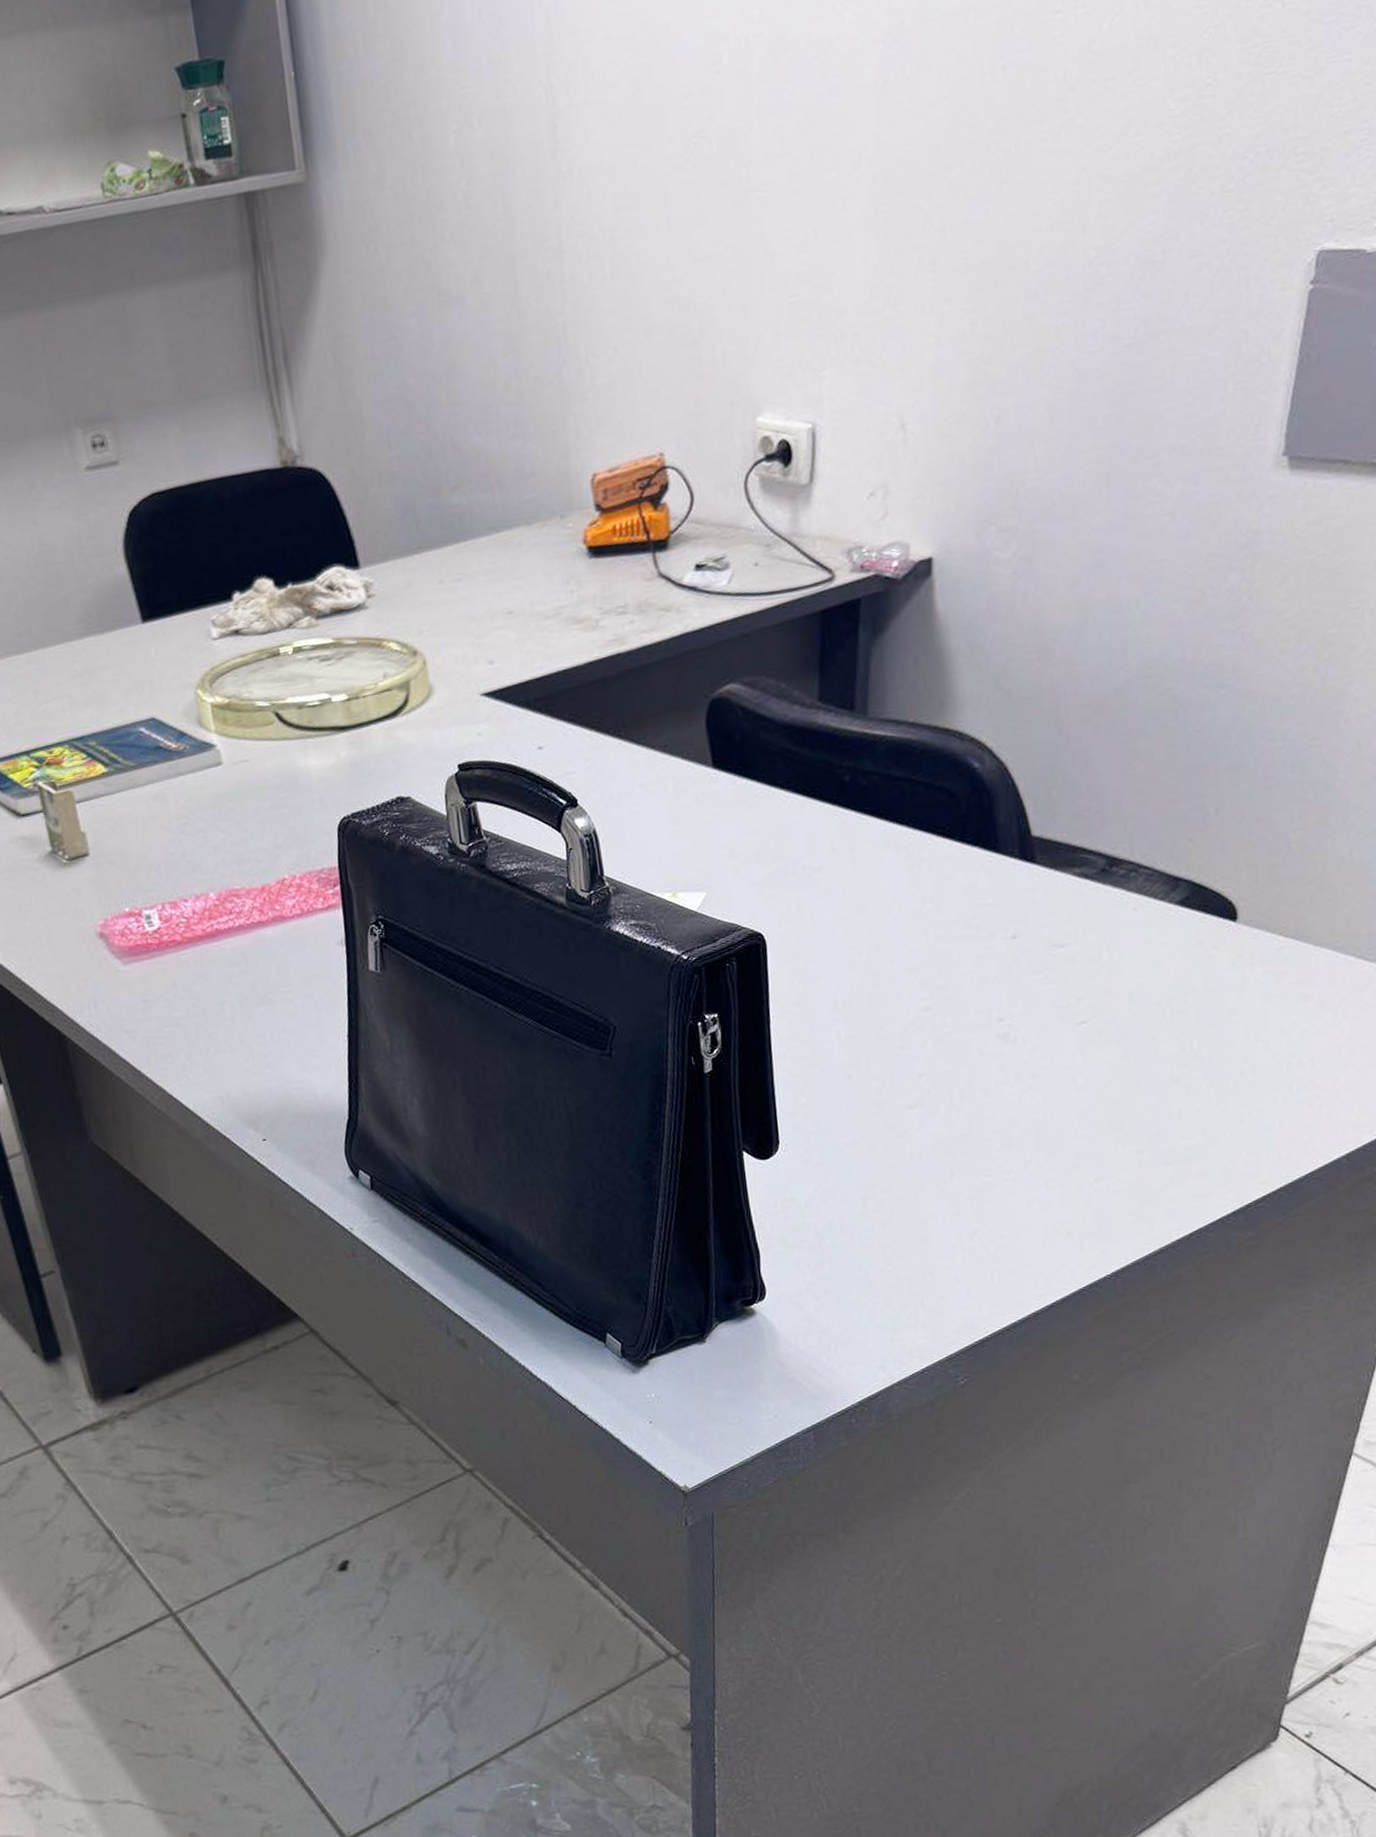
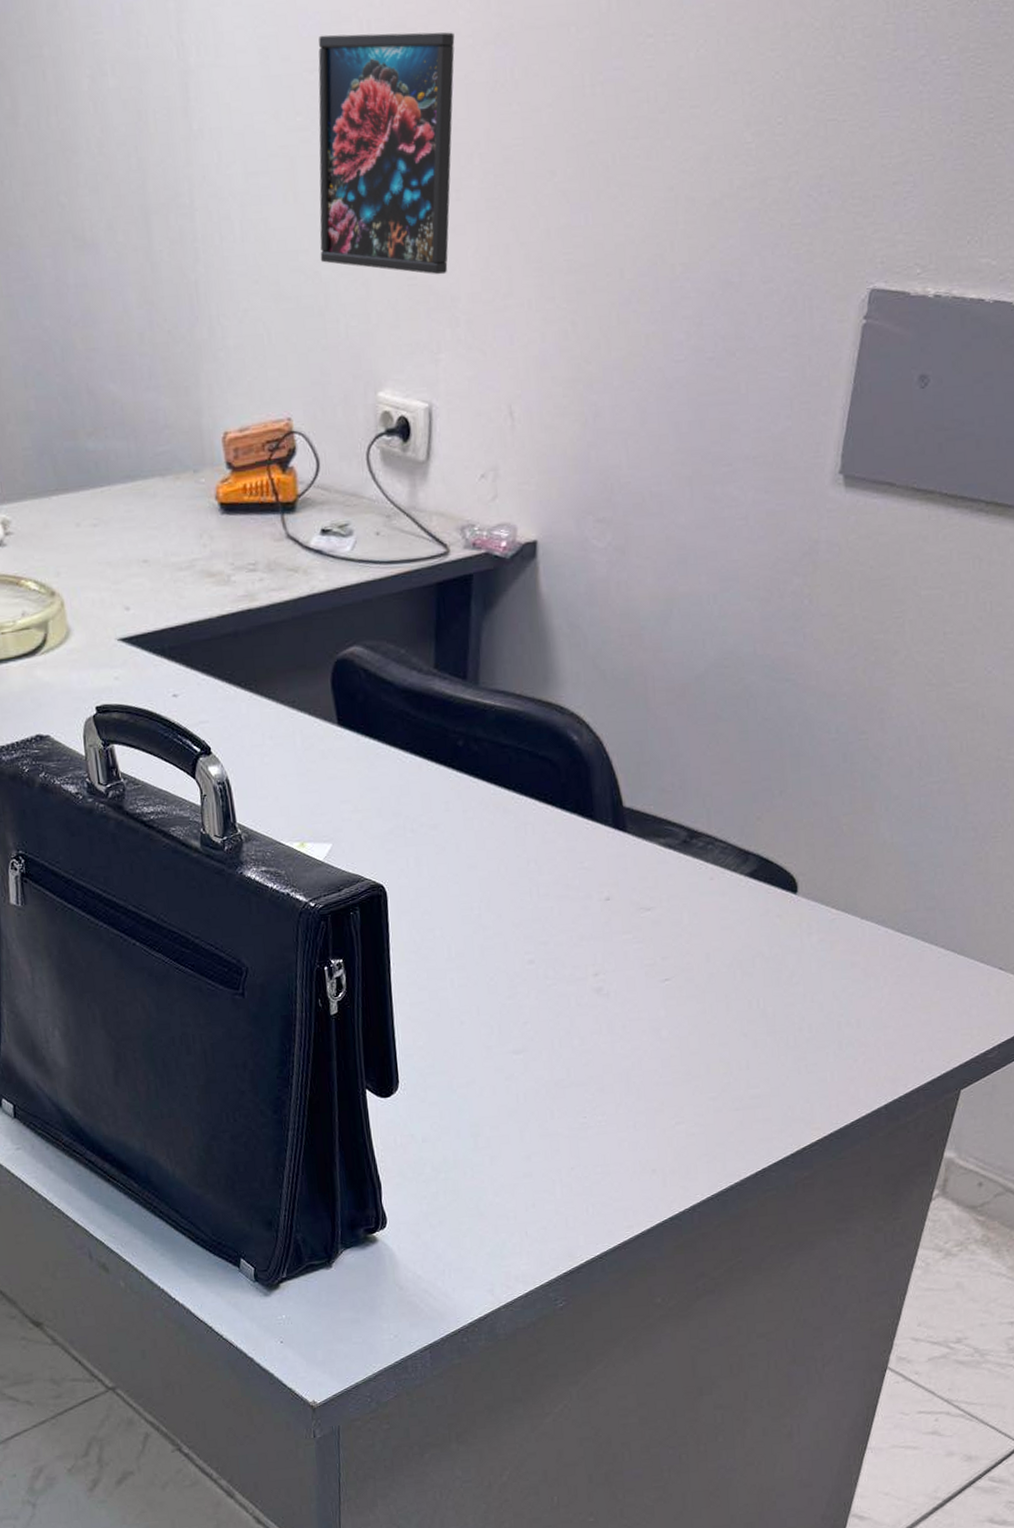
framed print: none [693,36,840,291] -> present [318,32,455,275]

